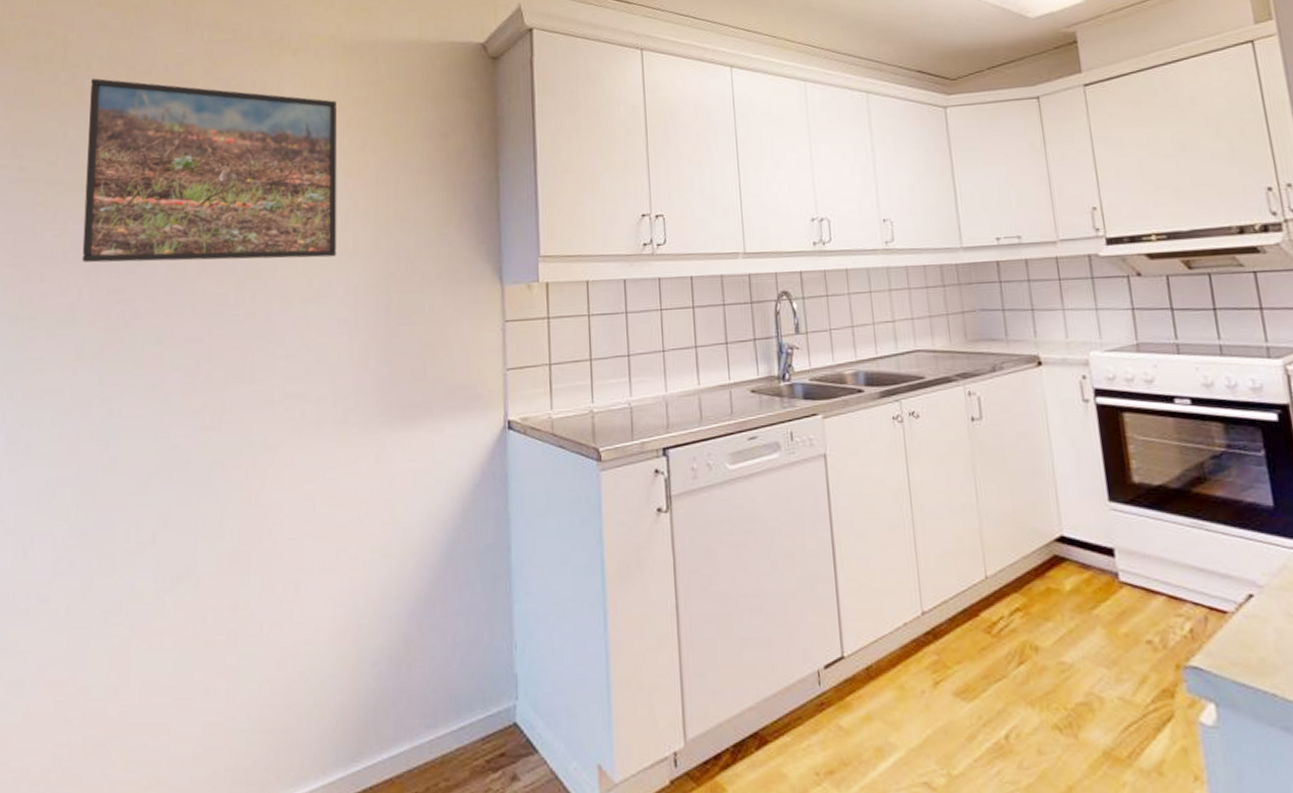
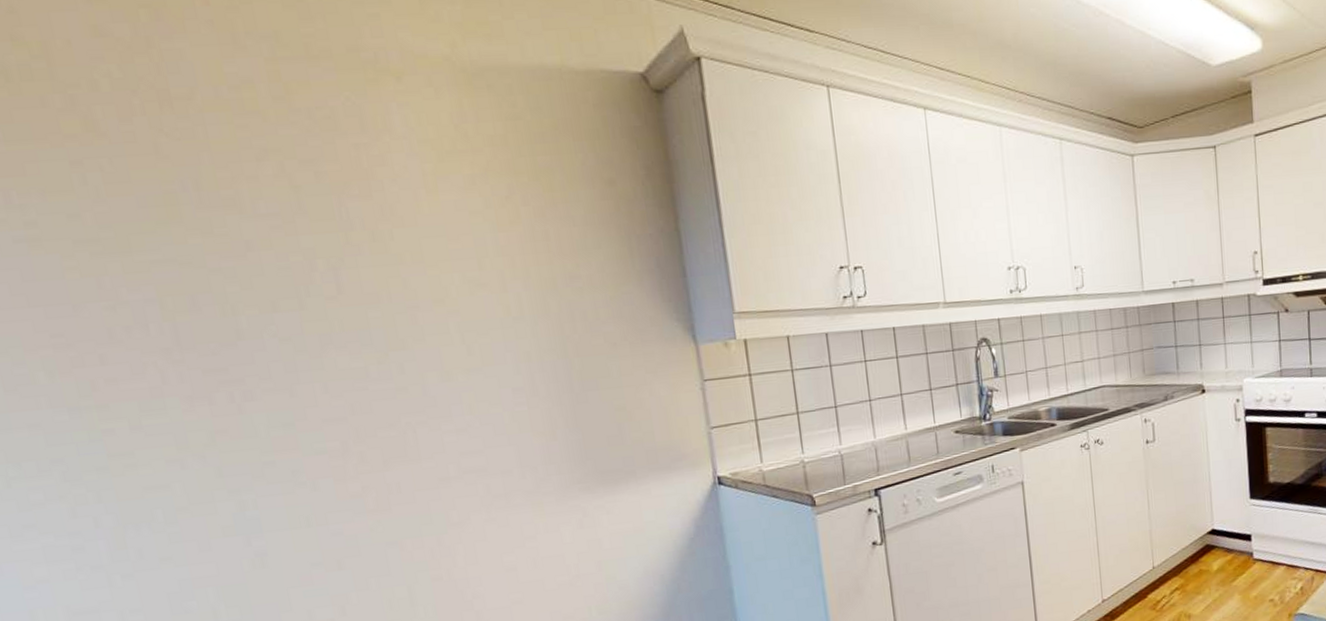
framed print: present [82,78,338,263] -> none [102,103,498,339]

